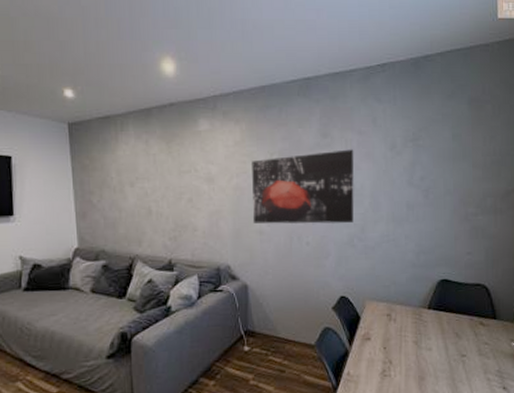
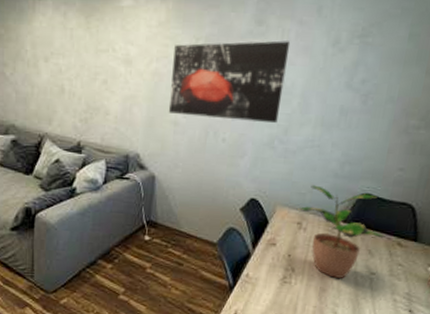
potted plant: none [384,277,469,365] -> present [296,185,387,278]

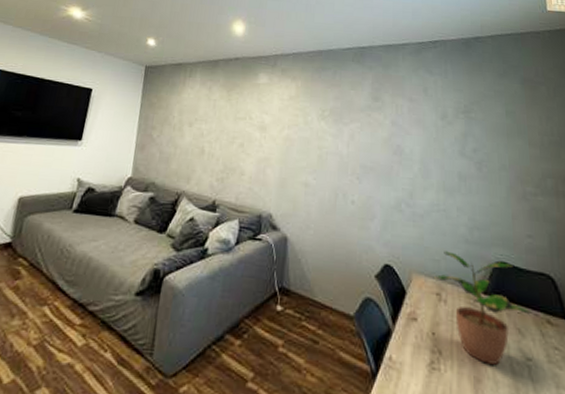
wall art: present [168,40,291,123] -> none [299,114,405,186]

